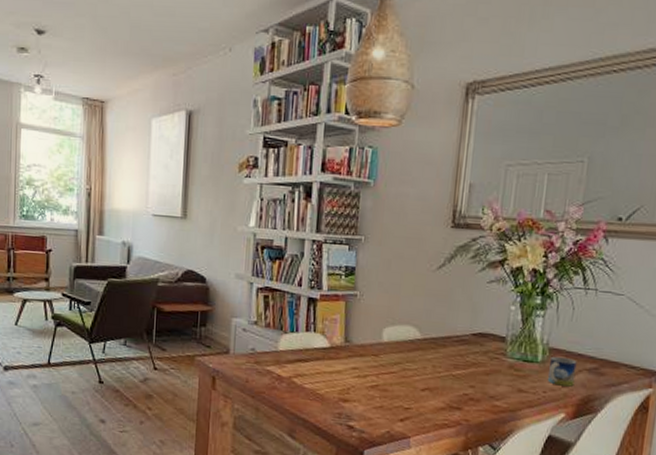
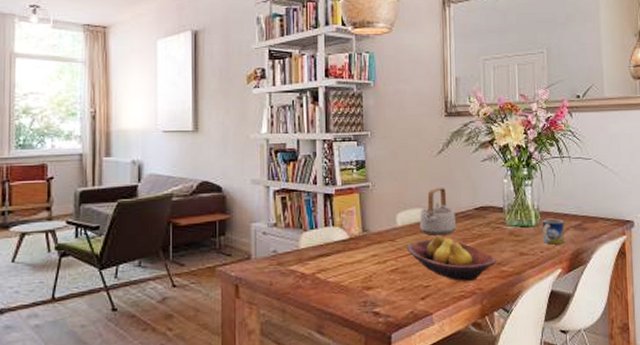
fruit bowl: none [391,357,490,411] -> present [407,235,497,281]
teapot: none [407,305,449,358] -> present [420,187,456,235]

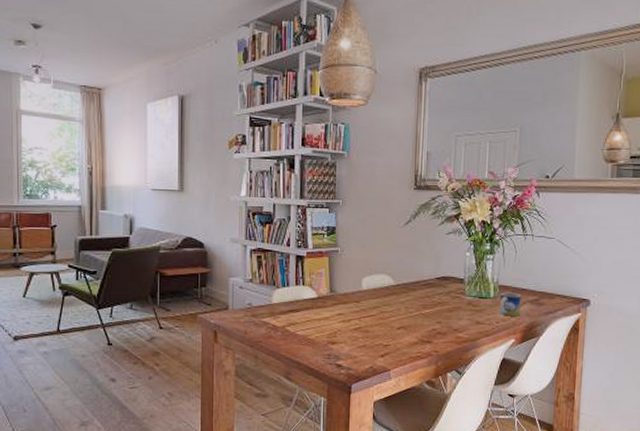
fruit bowl: present [407,235,497,281] -> none [370,300,454,343]
teapot: present [420,187,456,235] -> none [384,256,418,300]

